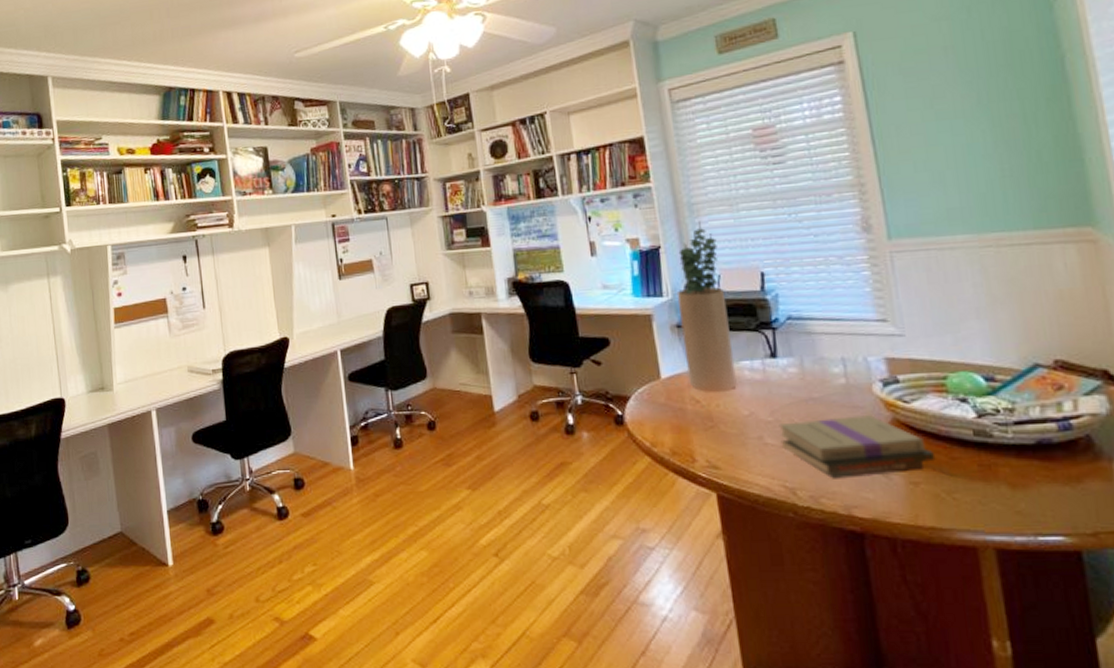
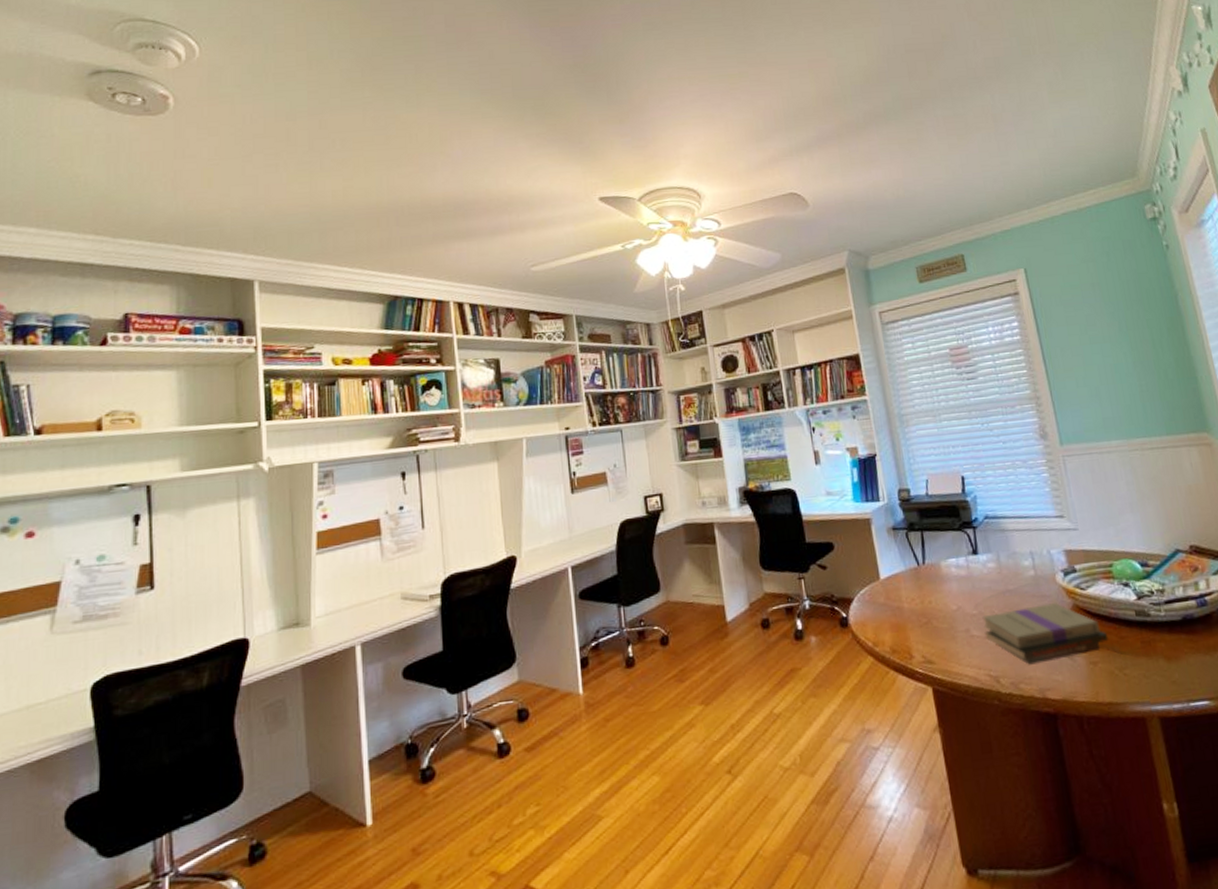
vase: present [676,221,737,393] -> none [891,430,946,591]

